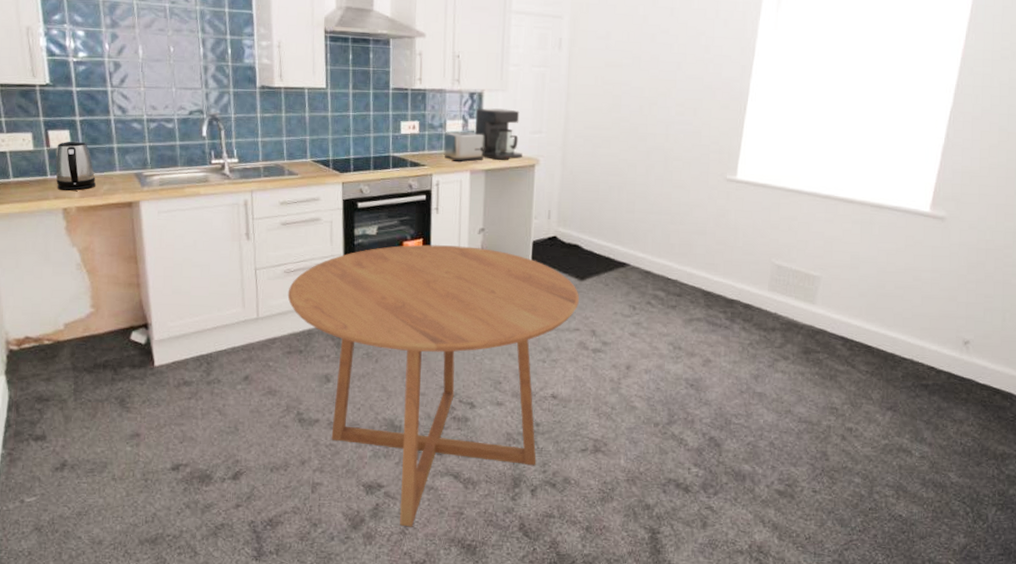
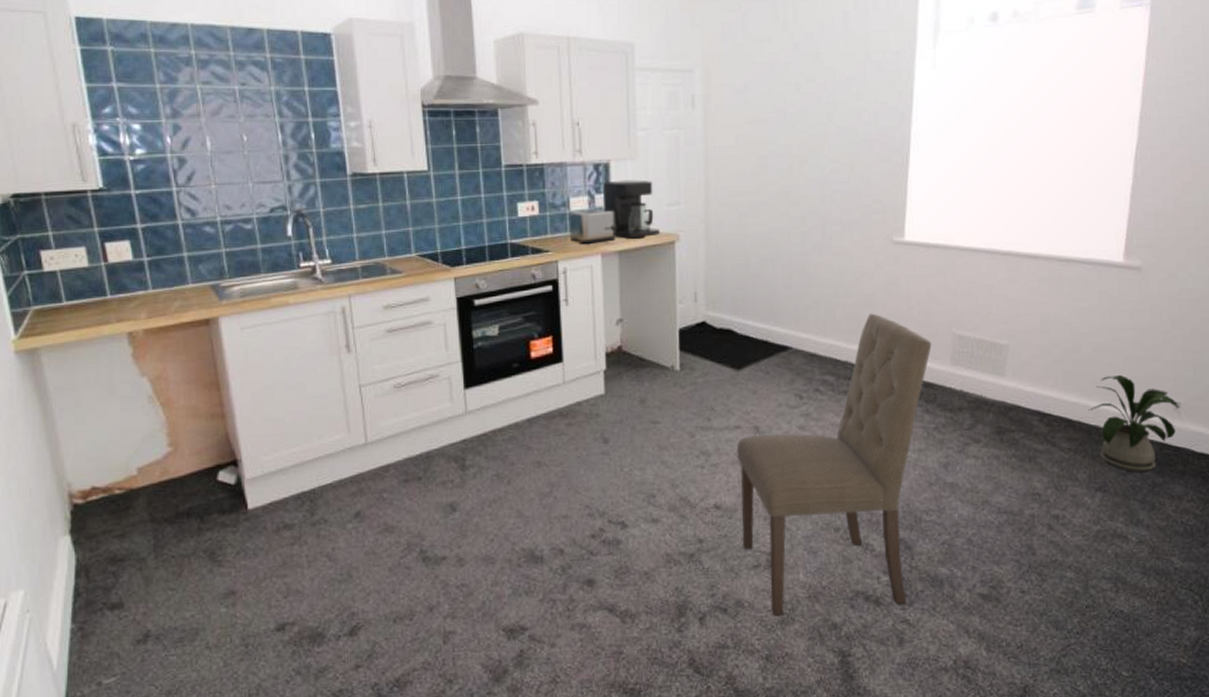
kettle: present [55,141,97,192] -> none [115,252,166,312]
dining table: present [287,244,579,527] -> none [399,341,737,674]
dining chair: none [573,240,753,494] -> present [736,313,932,616]
house plant: none [886,310,970,397] -> present [1087,374,1182,473]

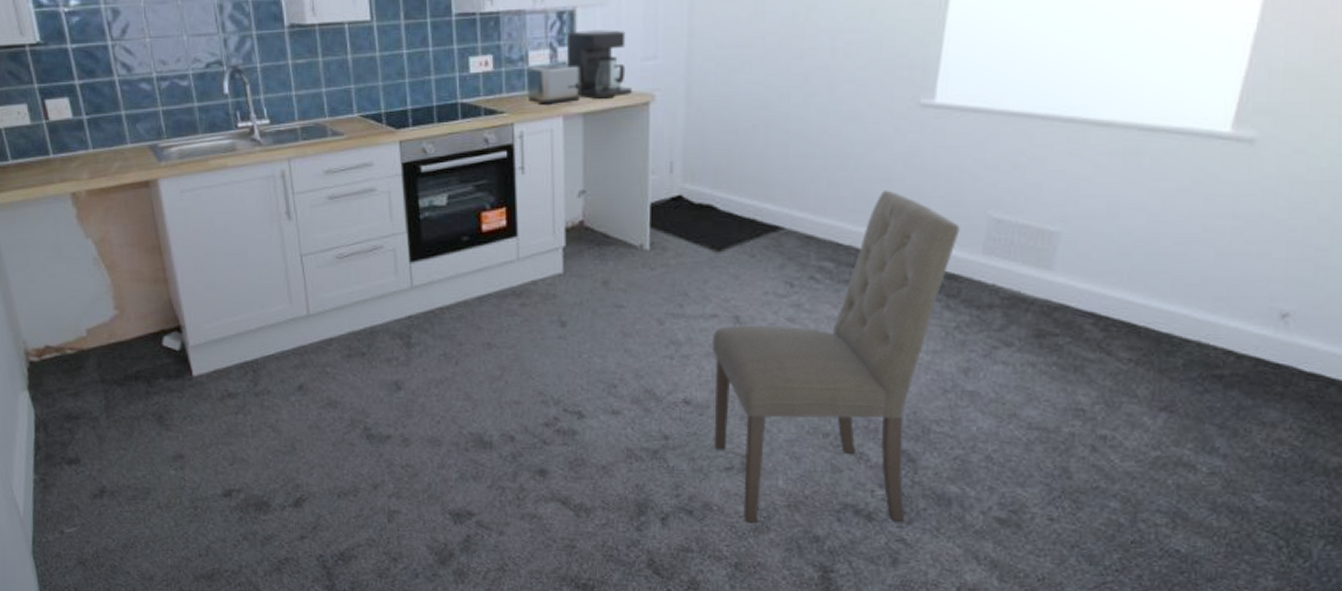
house plant: present [1087,374,1182,473] -> none [1159,272,1291,392]

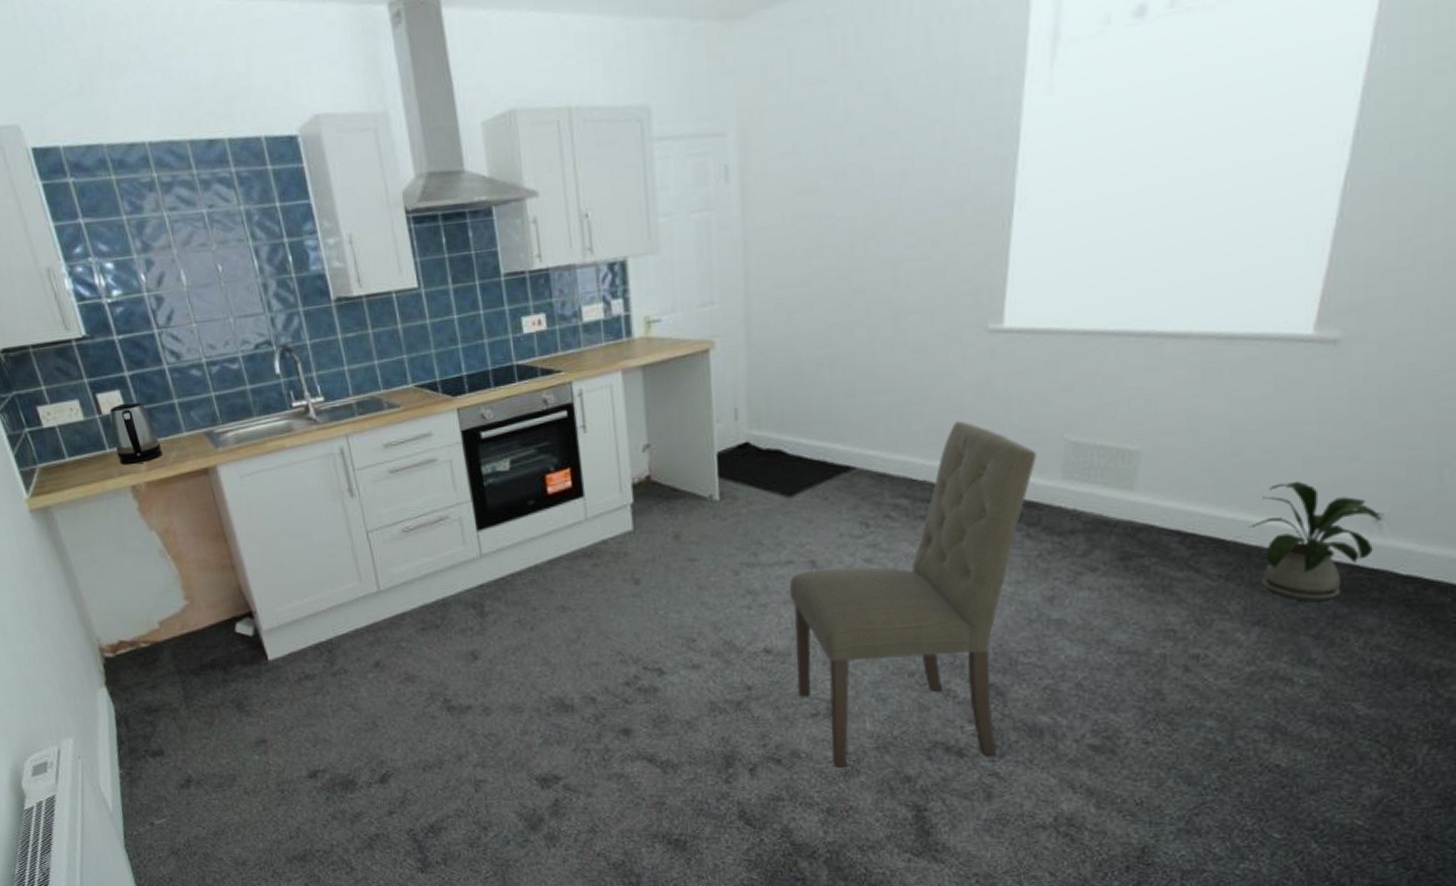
kettle: none [56,110,106,172] -> present [109,402,164,466]
toaster: present [527,63,581,104] -> none [581,316,638,360]
coffee maker: present [566,29,632,99] -> none [620,277,690,350]
house plant: none [1159,272,1291,392] -> present [1248,481,1385,602]

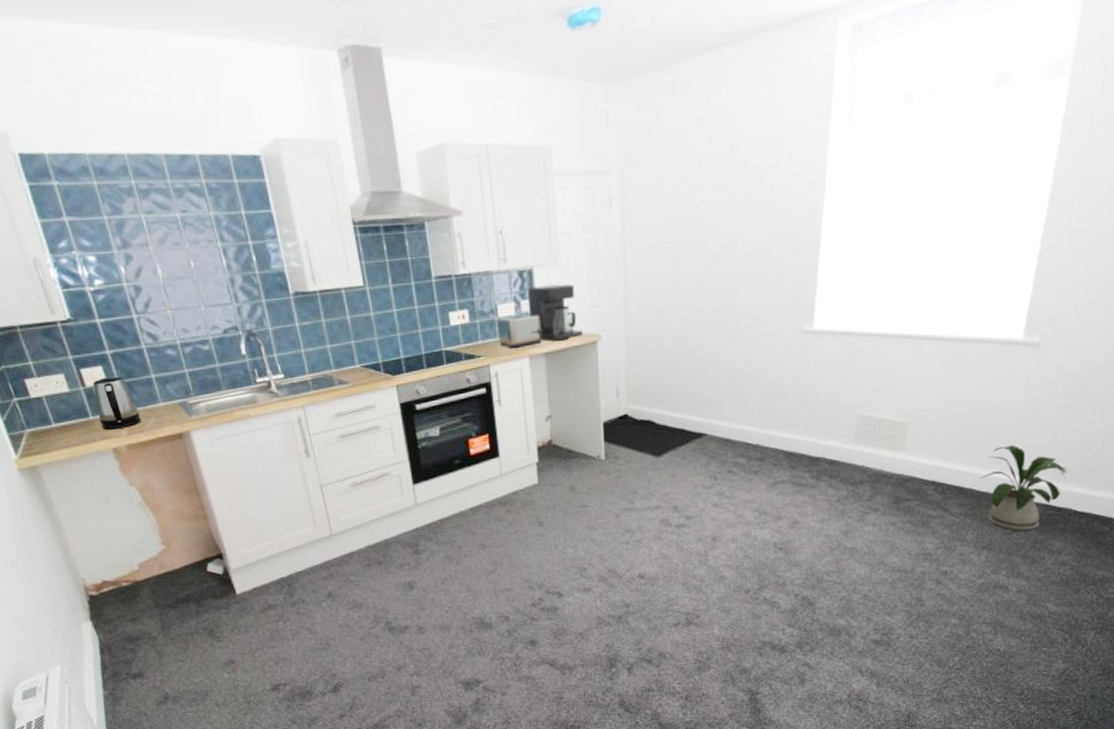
toaster: none [581,316,638,360] -> present [497,313,542,348]
coffee maker: none [620,277,690,350] -> present [527,284,583,341]
dining chair: present [789,421,1037,768] -> none [657,399,837,665]

